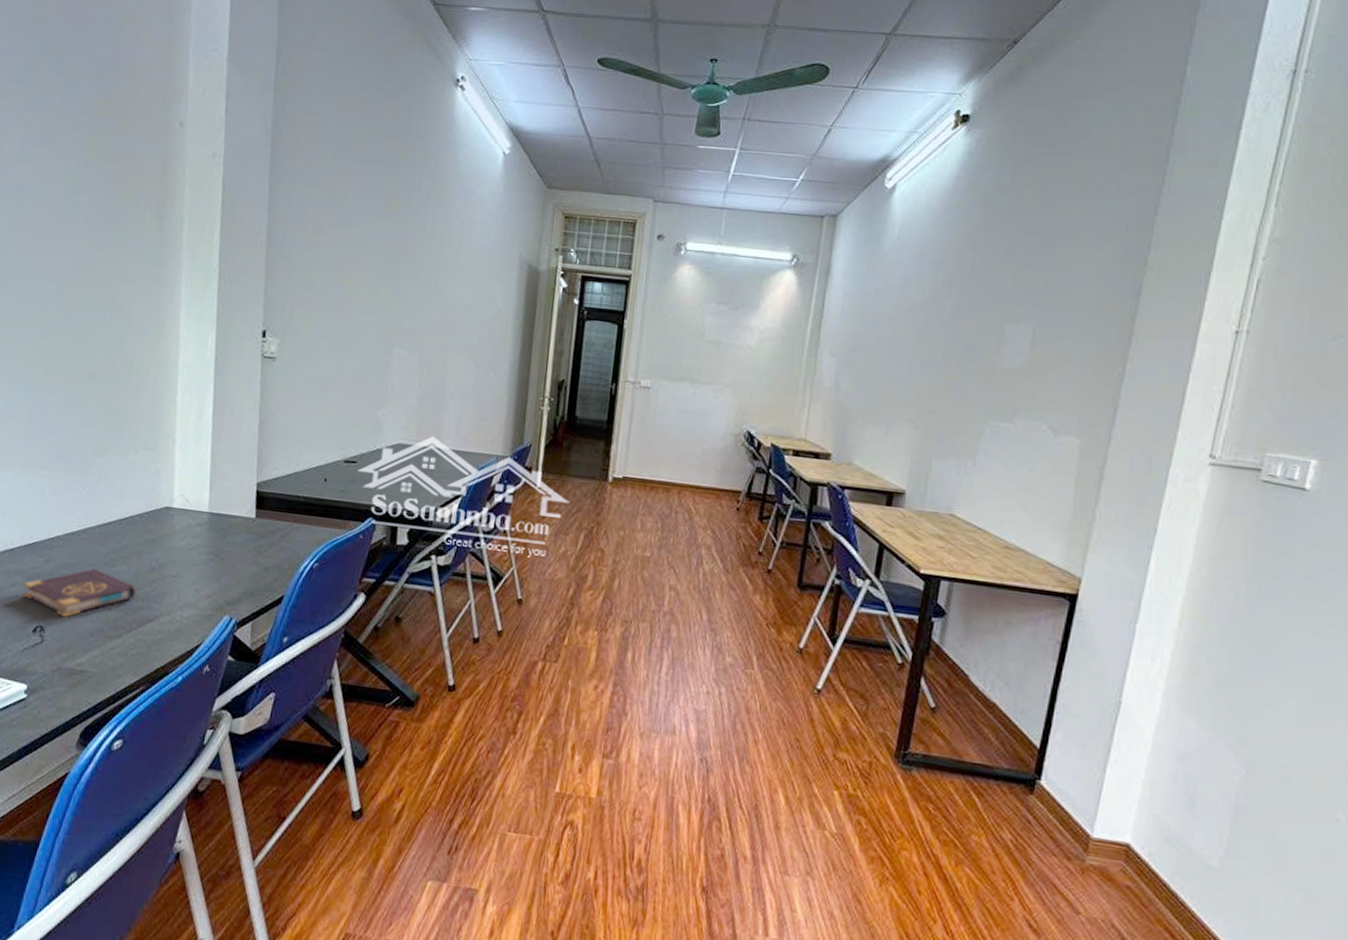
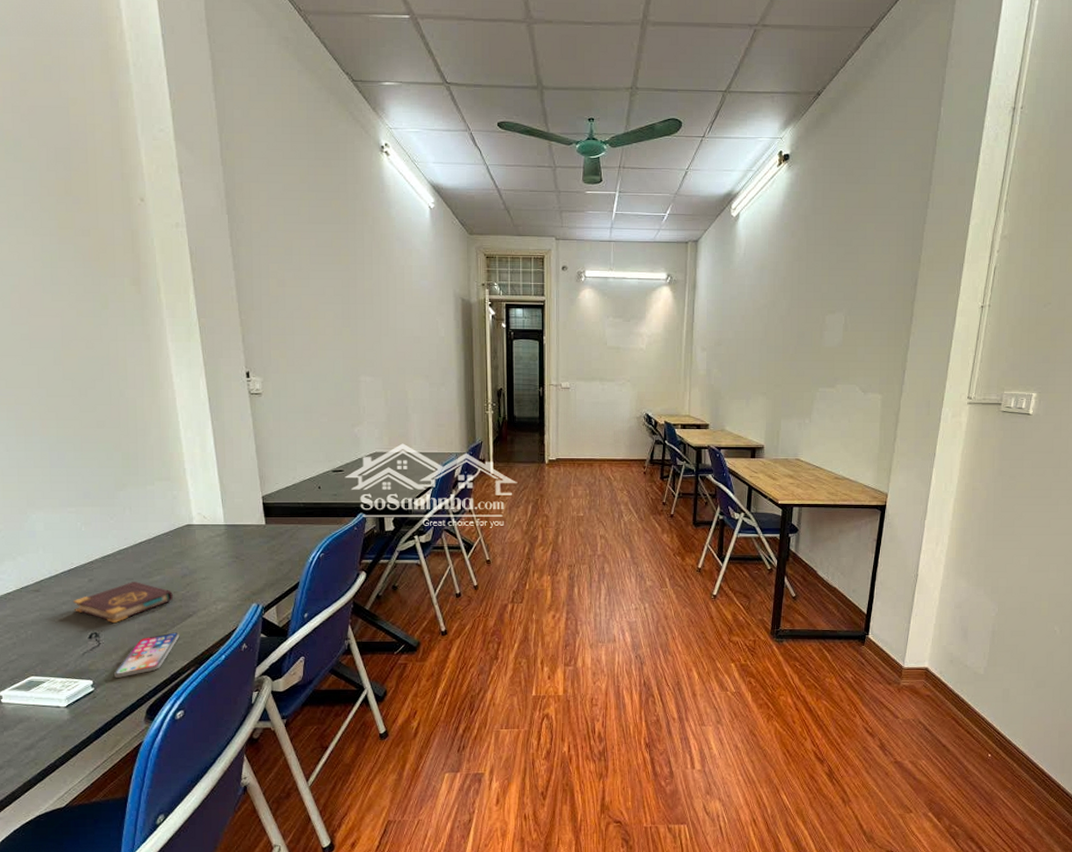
smartphone: none [52,638,135,687] -> present [114,632,180,678]

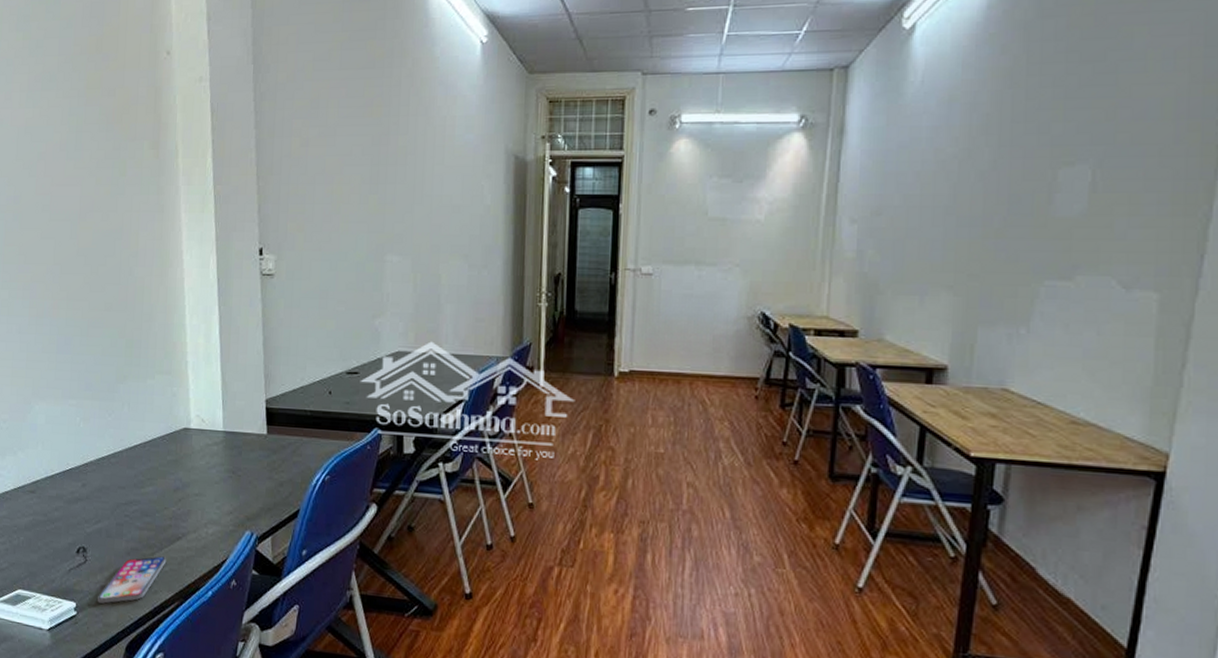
book: present [73,582,173,624] -> none [65,491,163,539]

